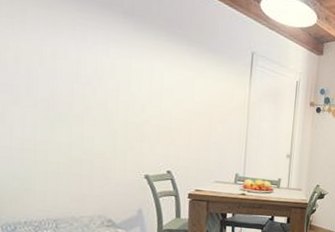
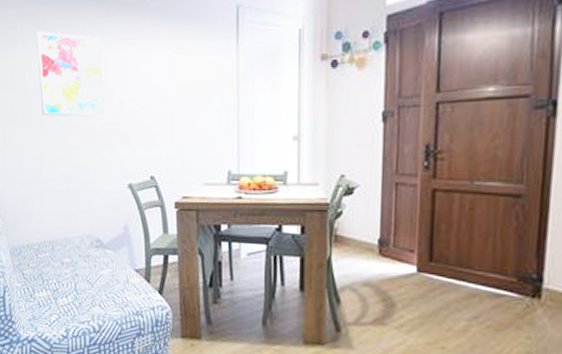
wall art: none [51,23,127,115] -> present [37,31,106,117]

